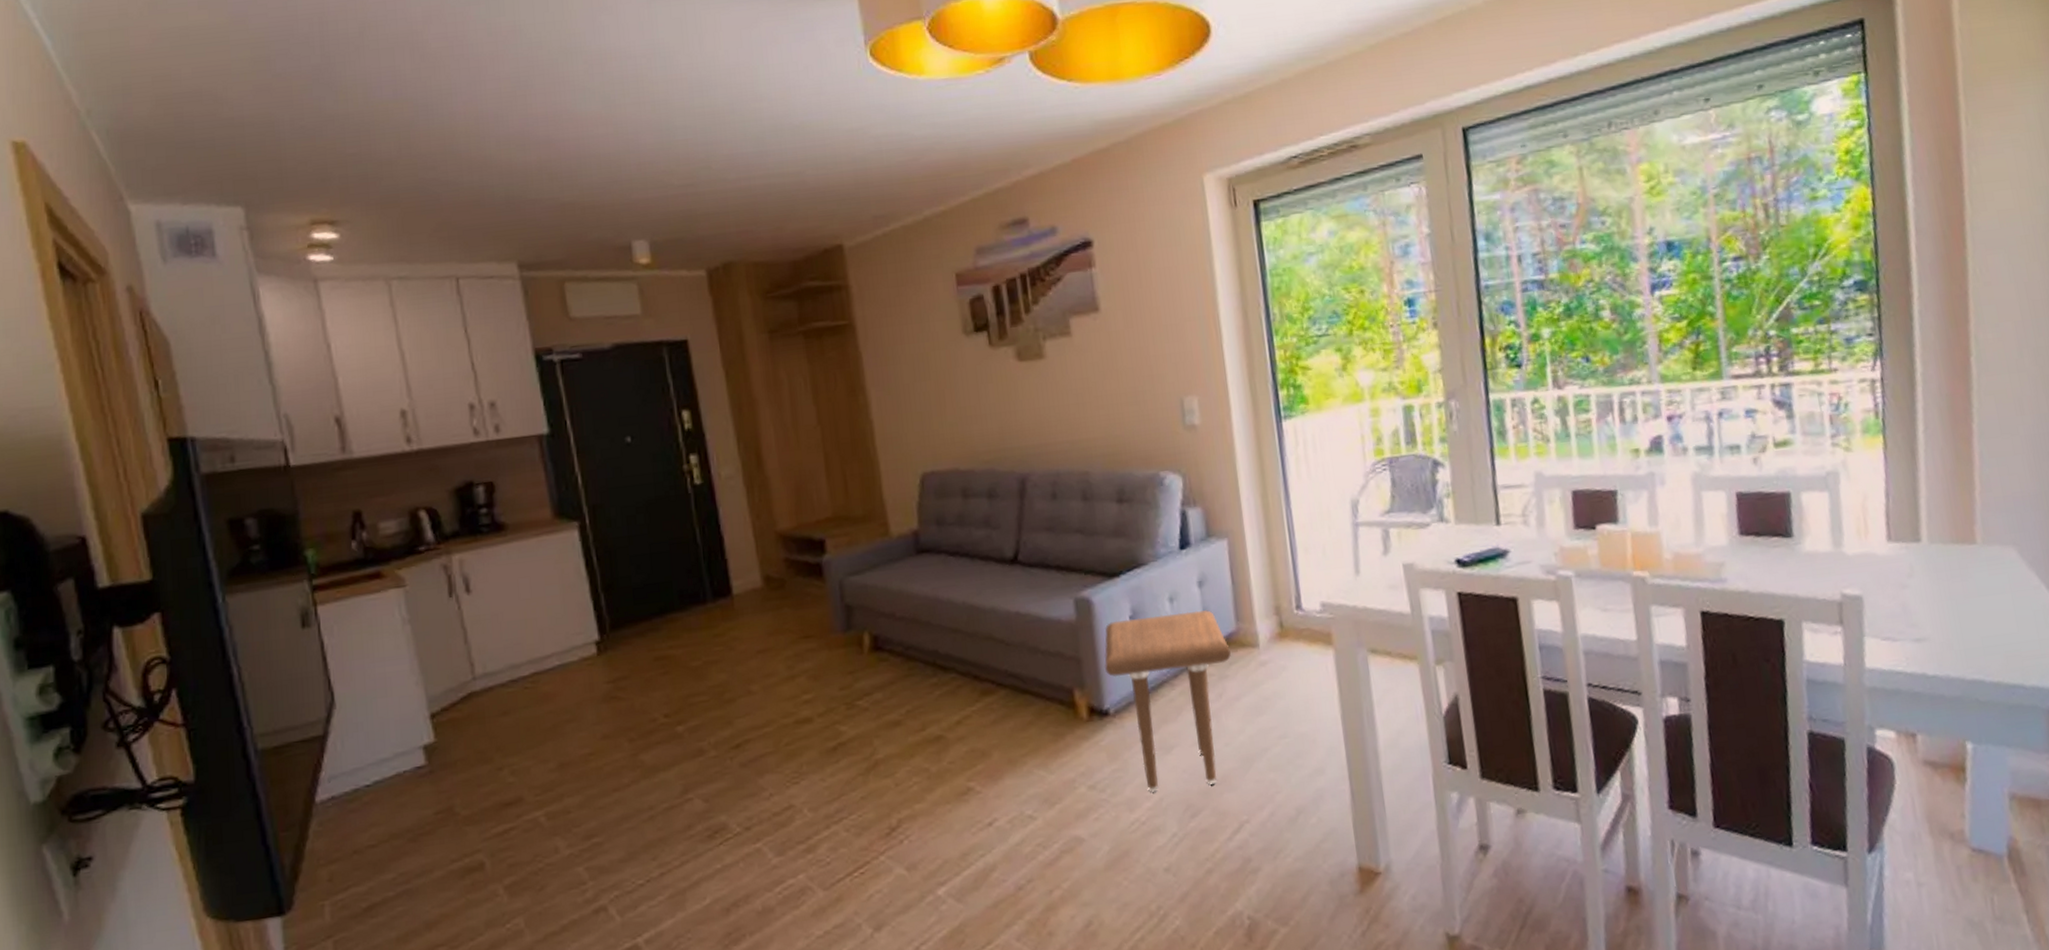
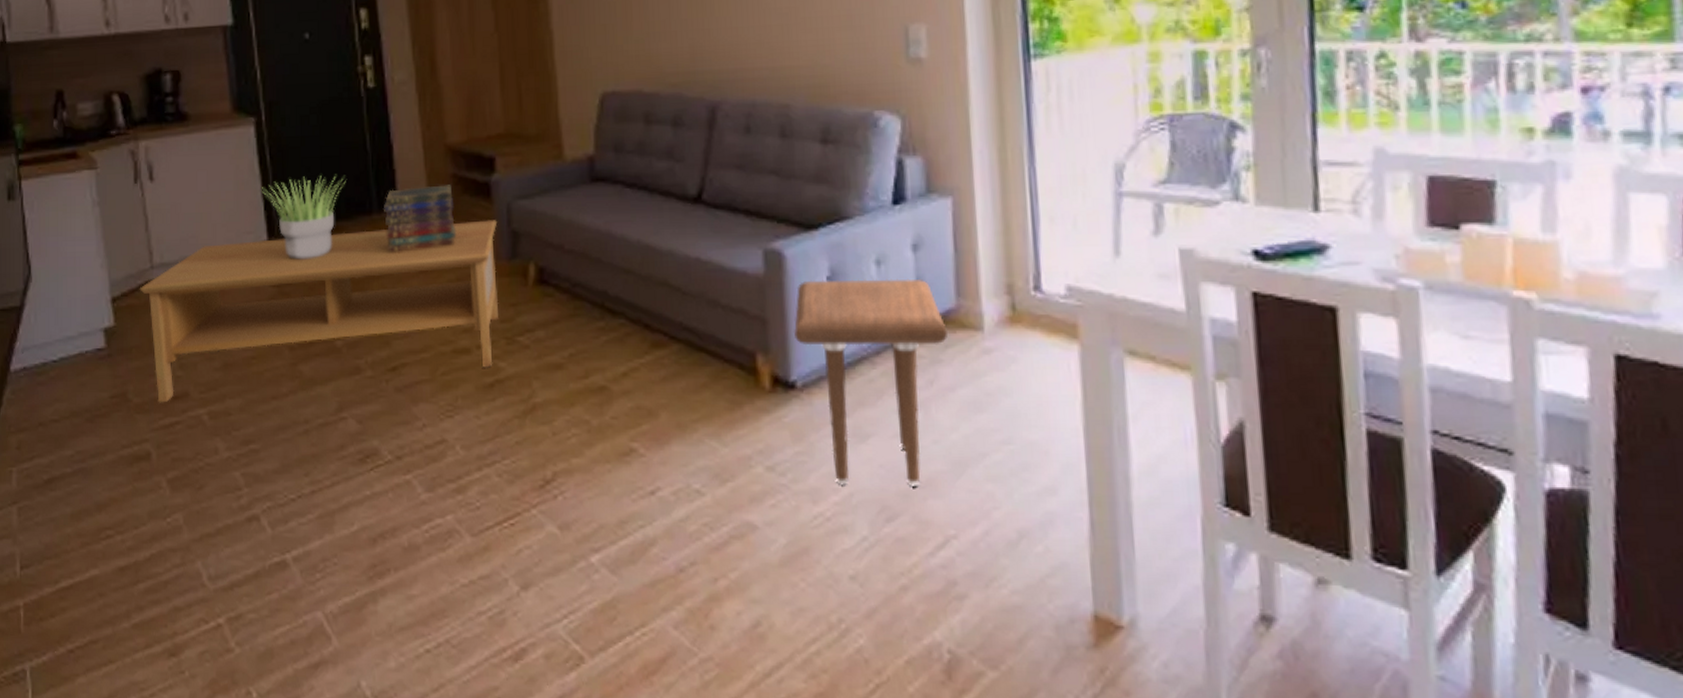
coffee table: none [461,597,837,812] -> present [139,220,499,403]
potted plant: none [590,571,678,654] -> present [262,176,346,260]
book stack: none [717,568,792,639] -> present [383,184,457,254]

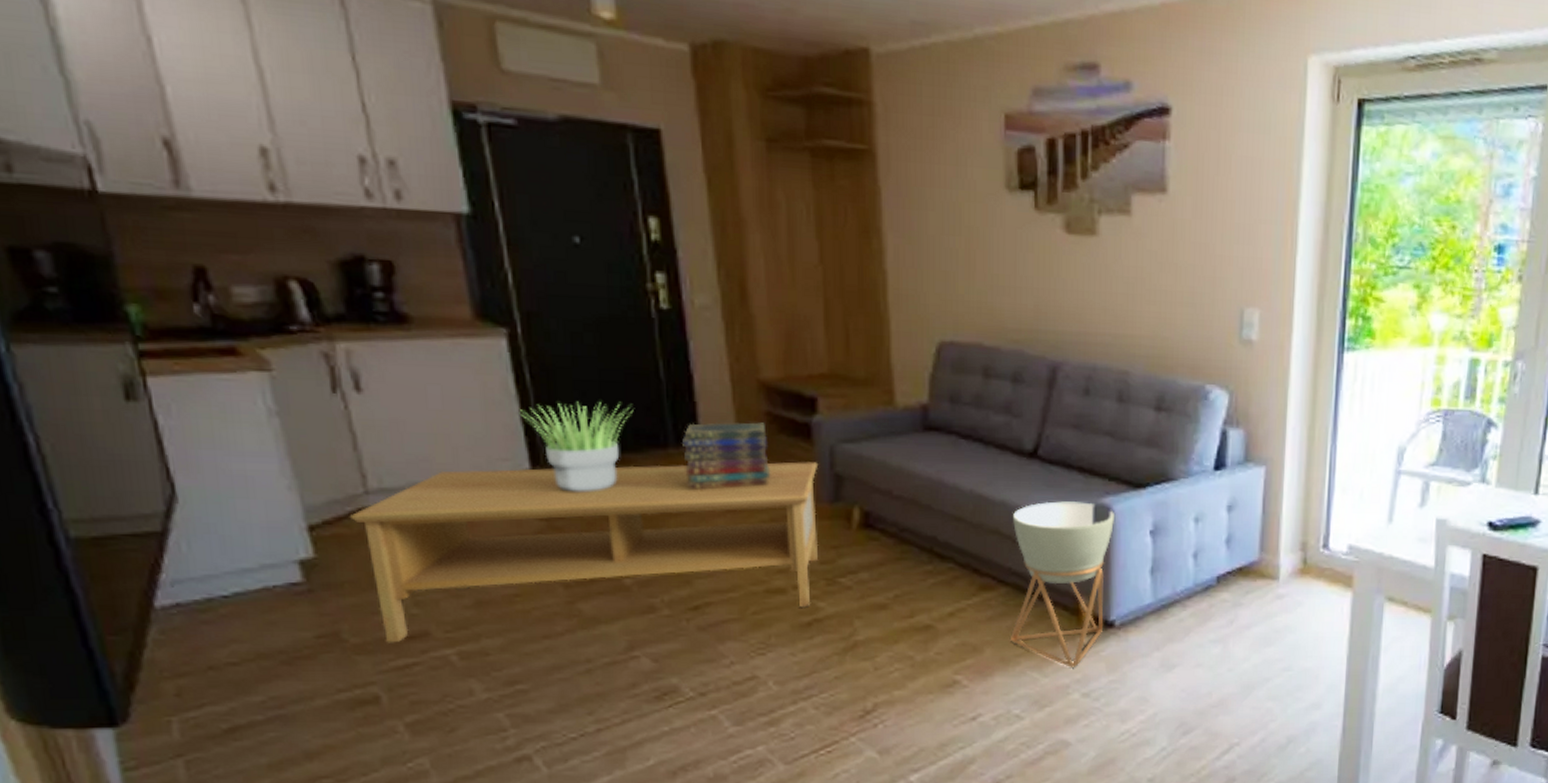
planter: none [680,247,787,436] -> present [1009,501,1114,667]
side table: present [793,278,947,486] -> none [1115,533,1249,708]

